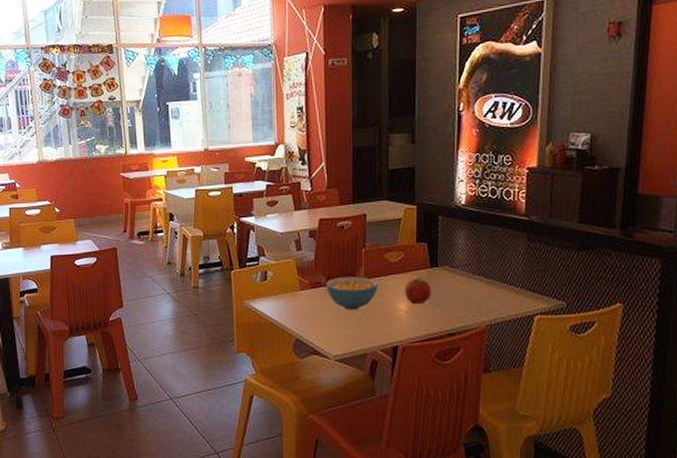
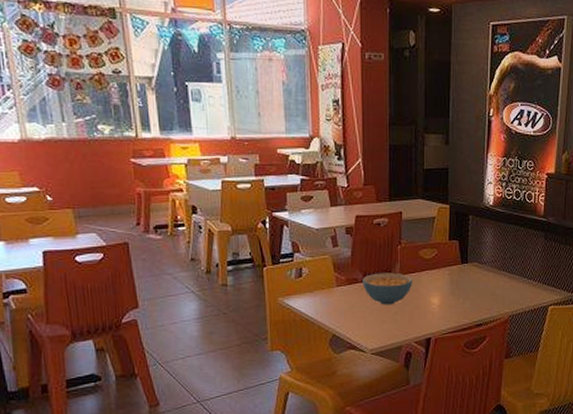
fruit: present [404,277,431,303] -> none [437,273,461,298]

